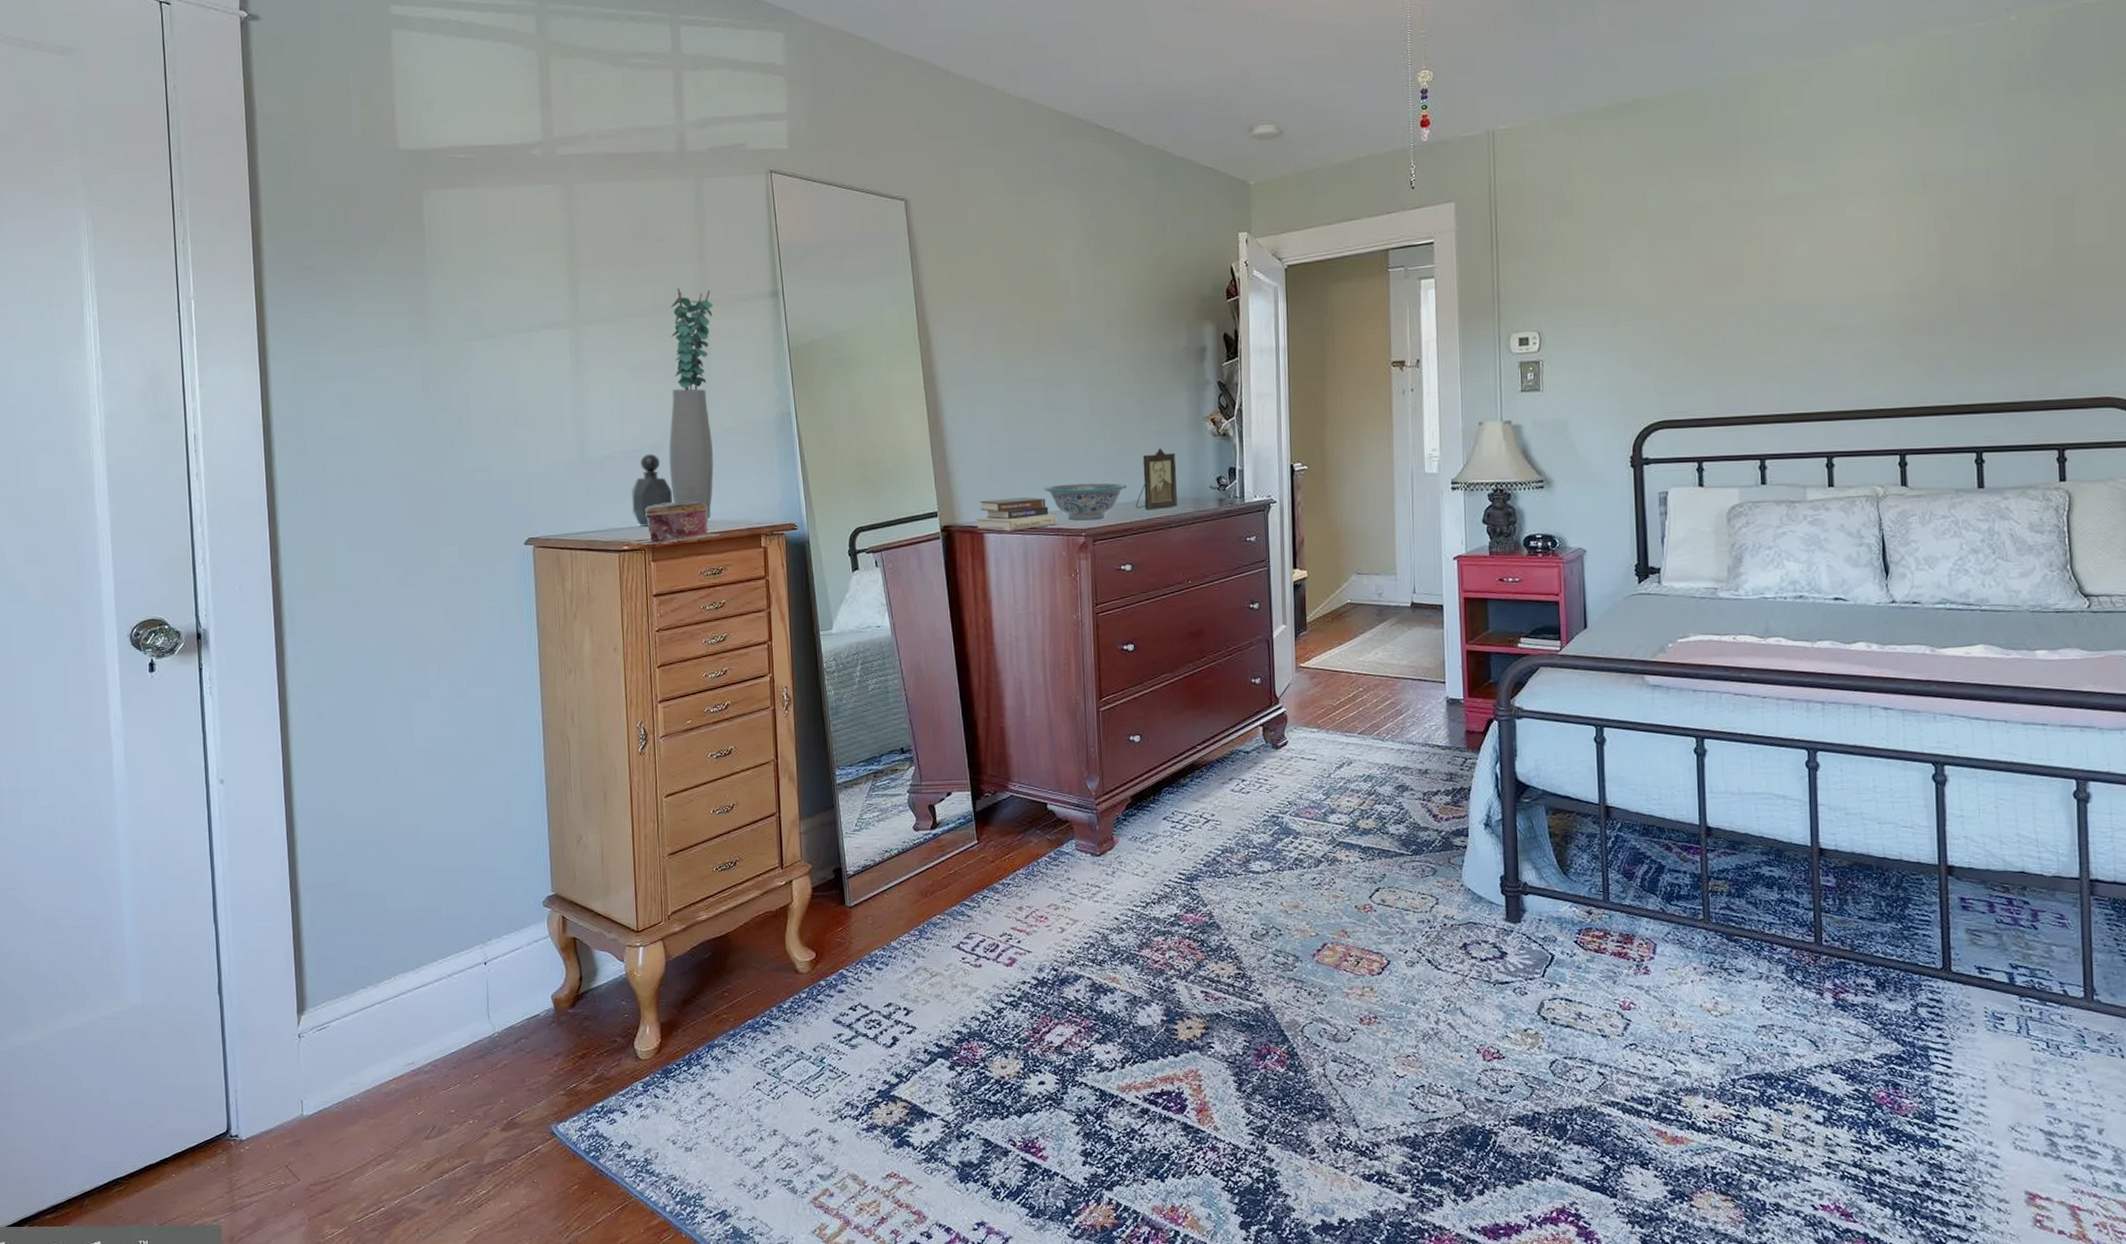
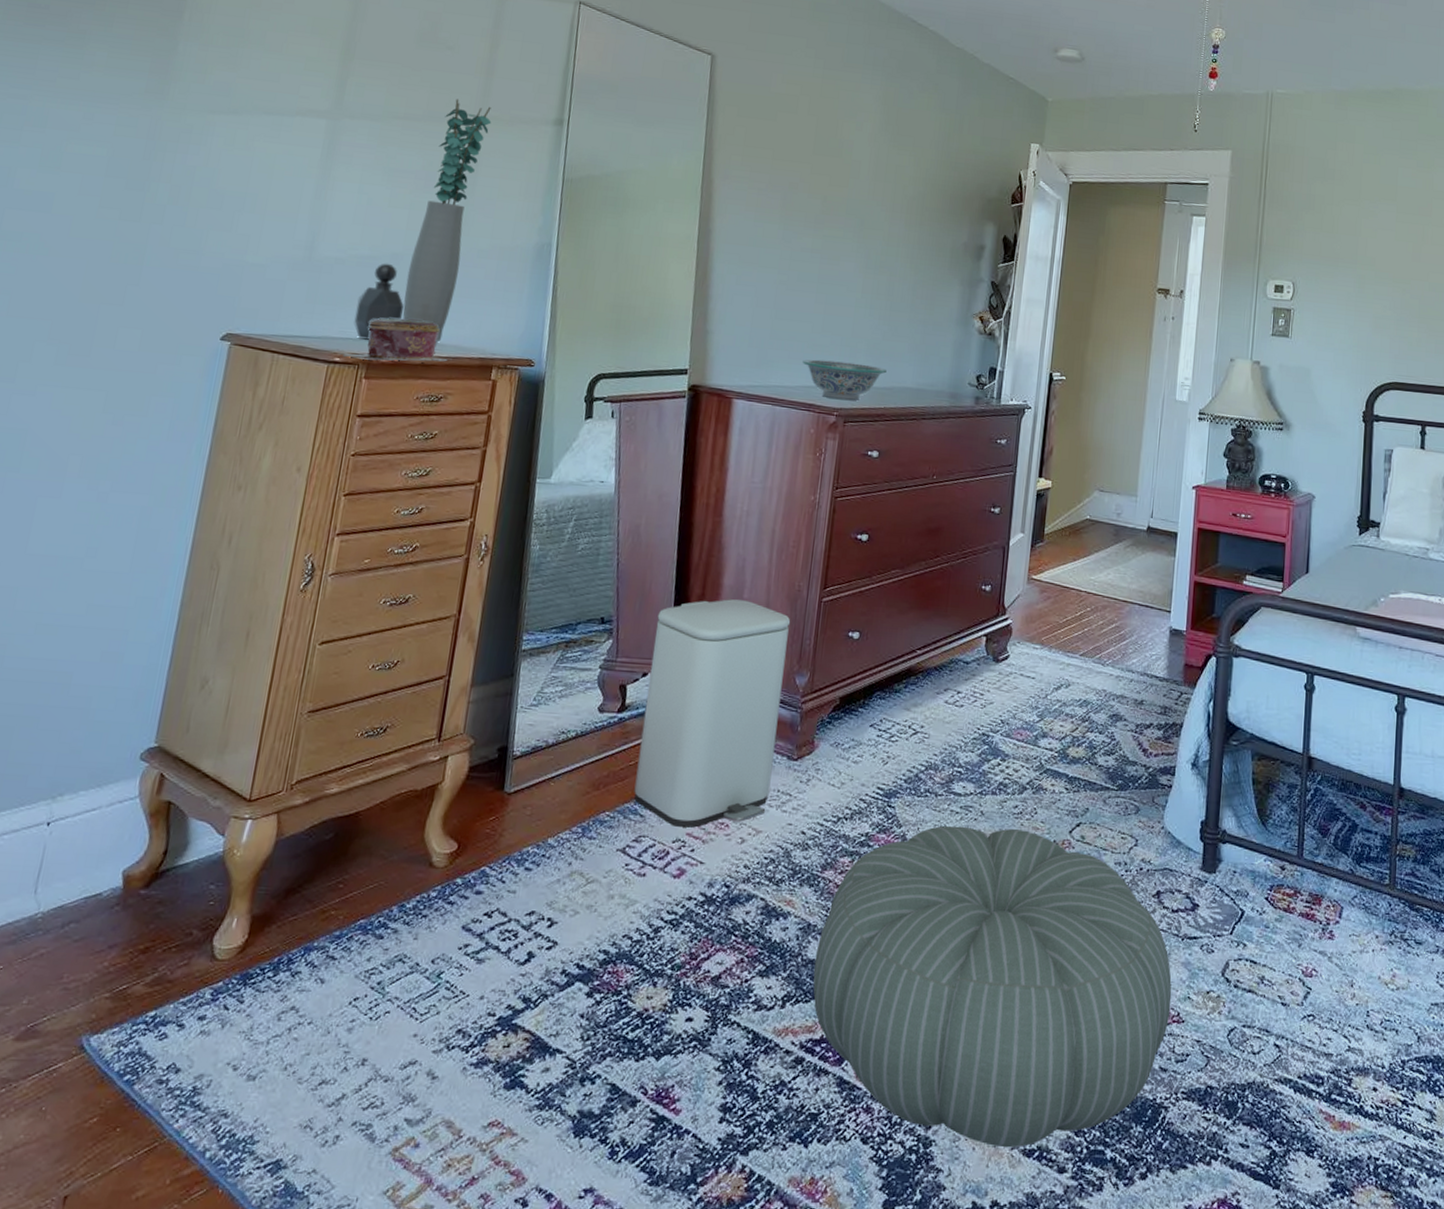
pedal bin: none [951,718,1080,923] -> present [634,599,791,828]
books: present [975,497,1058,531] -> none [725,364,812,401]
photo frame: present [1135,448,1178,510] -> none [892,337,939,399]
pouf: none [1145,899,1490,1174] -> present [813,825,1172,1148]

